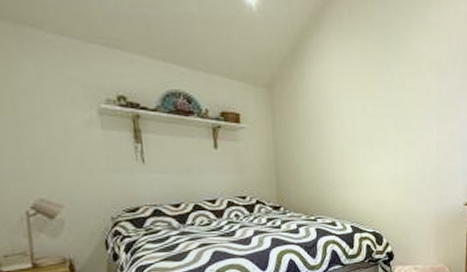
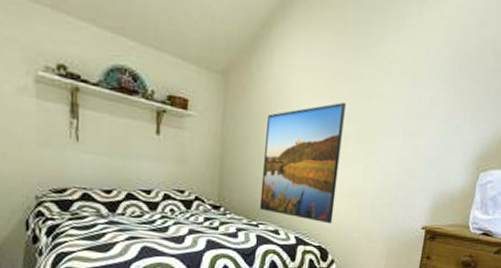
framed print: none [313,99,383,211] -> present [259,102,346,224]

